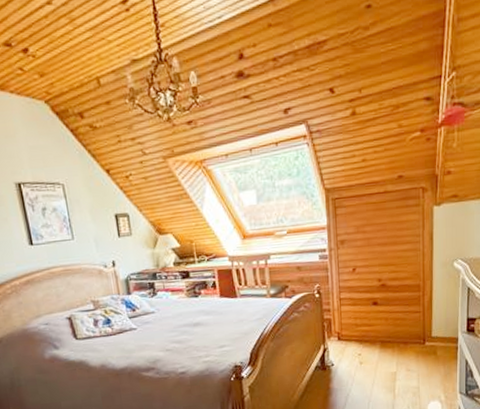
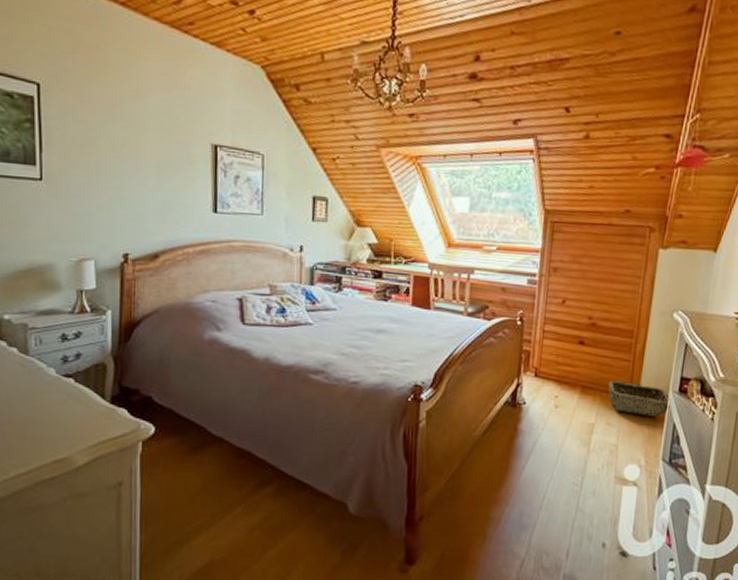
woven basket: none [403,331,461,359] -> present [608,381,671,417]

